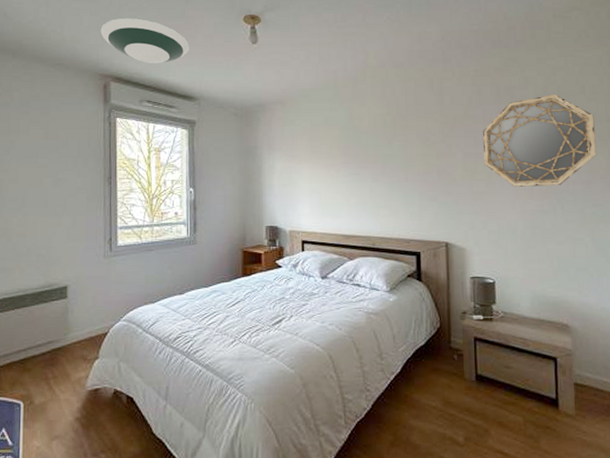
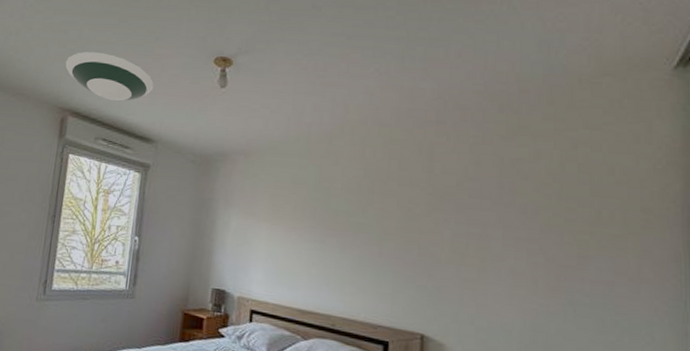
home mirror: present [483,95,597,187] -> none [478,173,625,283]

